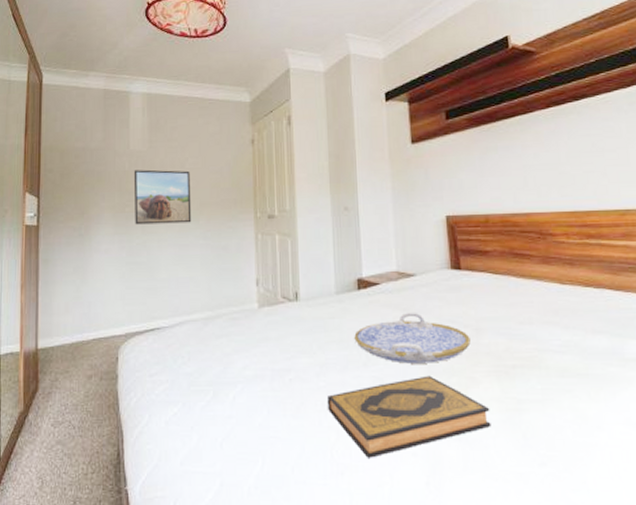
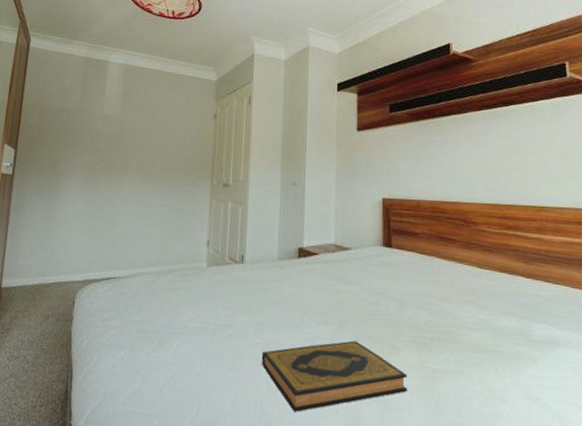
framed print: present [133,169,192,225] -> none [102,132,156,185]
serving tray: present [354,313,471,364] -> none [291,283,395,330]

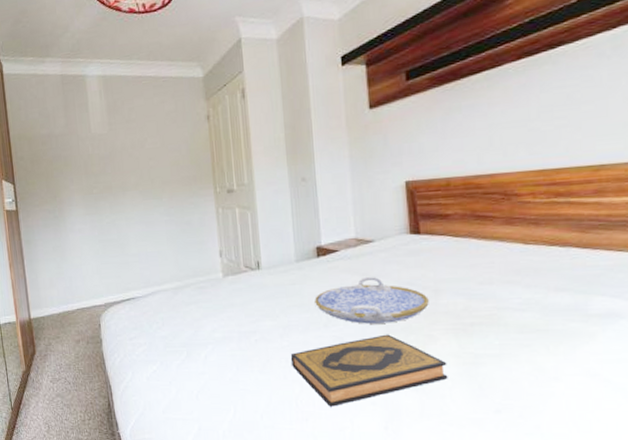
serving tray: none [291,283,395,330] -> present [315,277,429,324]

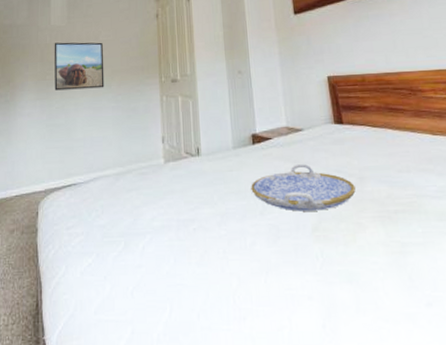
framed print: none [97,150,155,205] -> present [54,42,104,91]
hardback book: present [290,334,448,407] -> none [228,222,379,303]

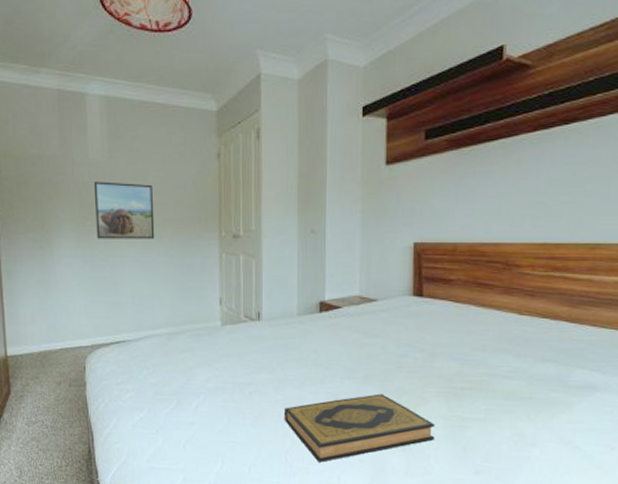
hardback book: none [228,222,379,303] -> present [283,394,435,462]
serving tray: present [251,164,356,212] -> none [313,336,424,383]

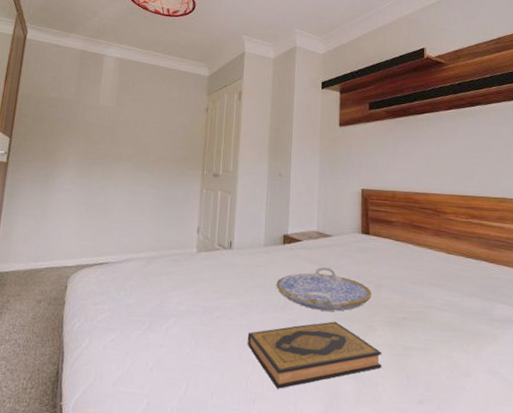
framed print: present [93,181,155,239] -> none [96,123,150,174]
serving tray: none [313,336,424,383] -> present [276,267,372,311]

